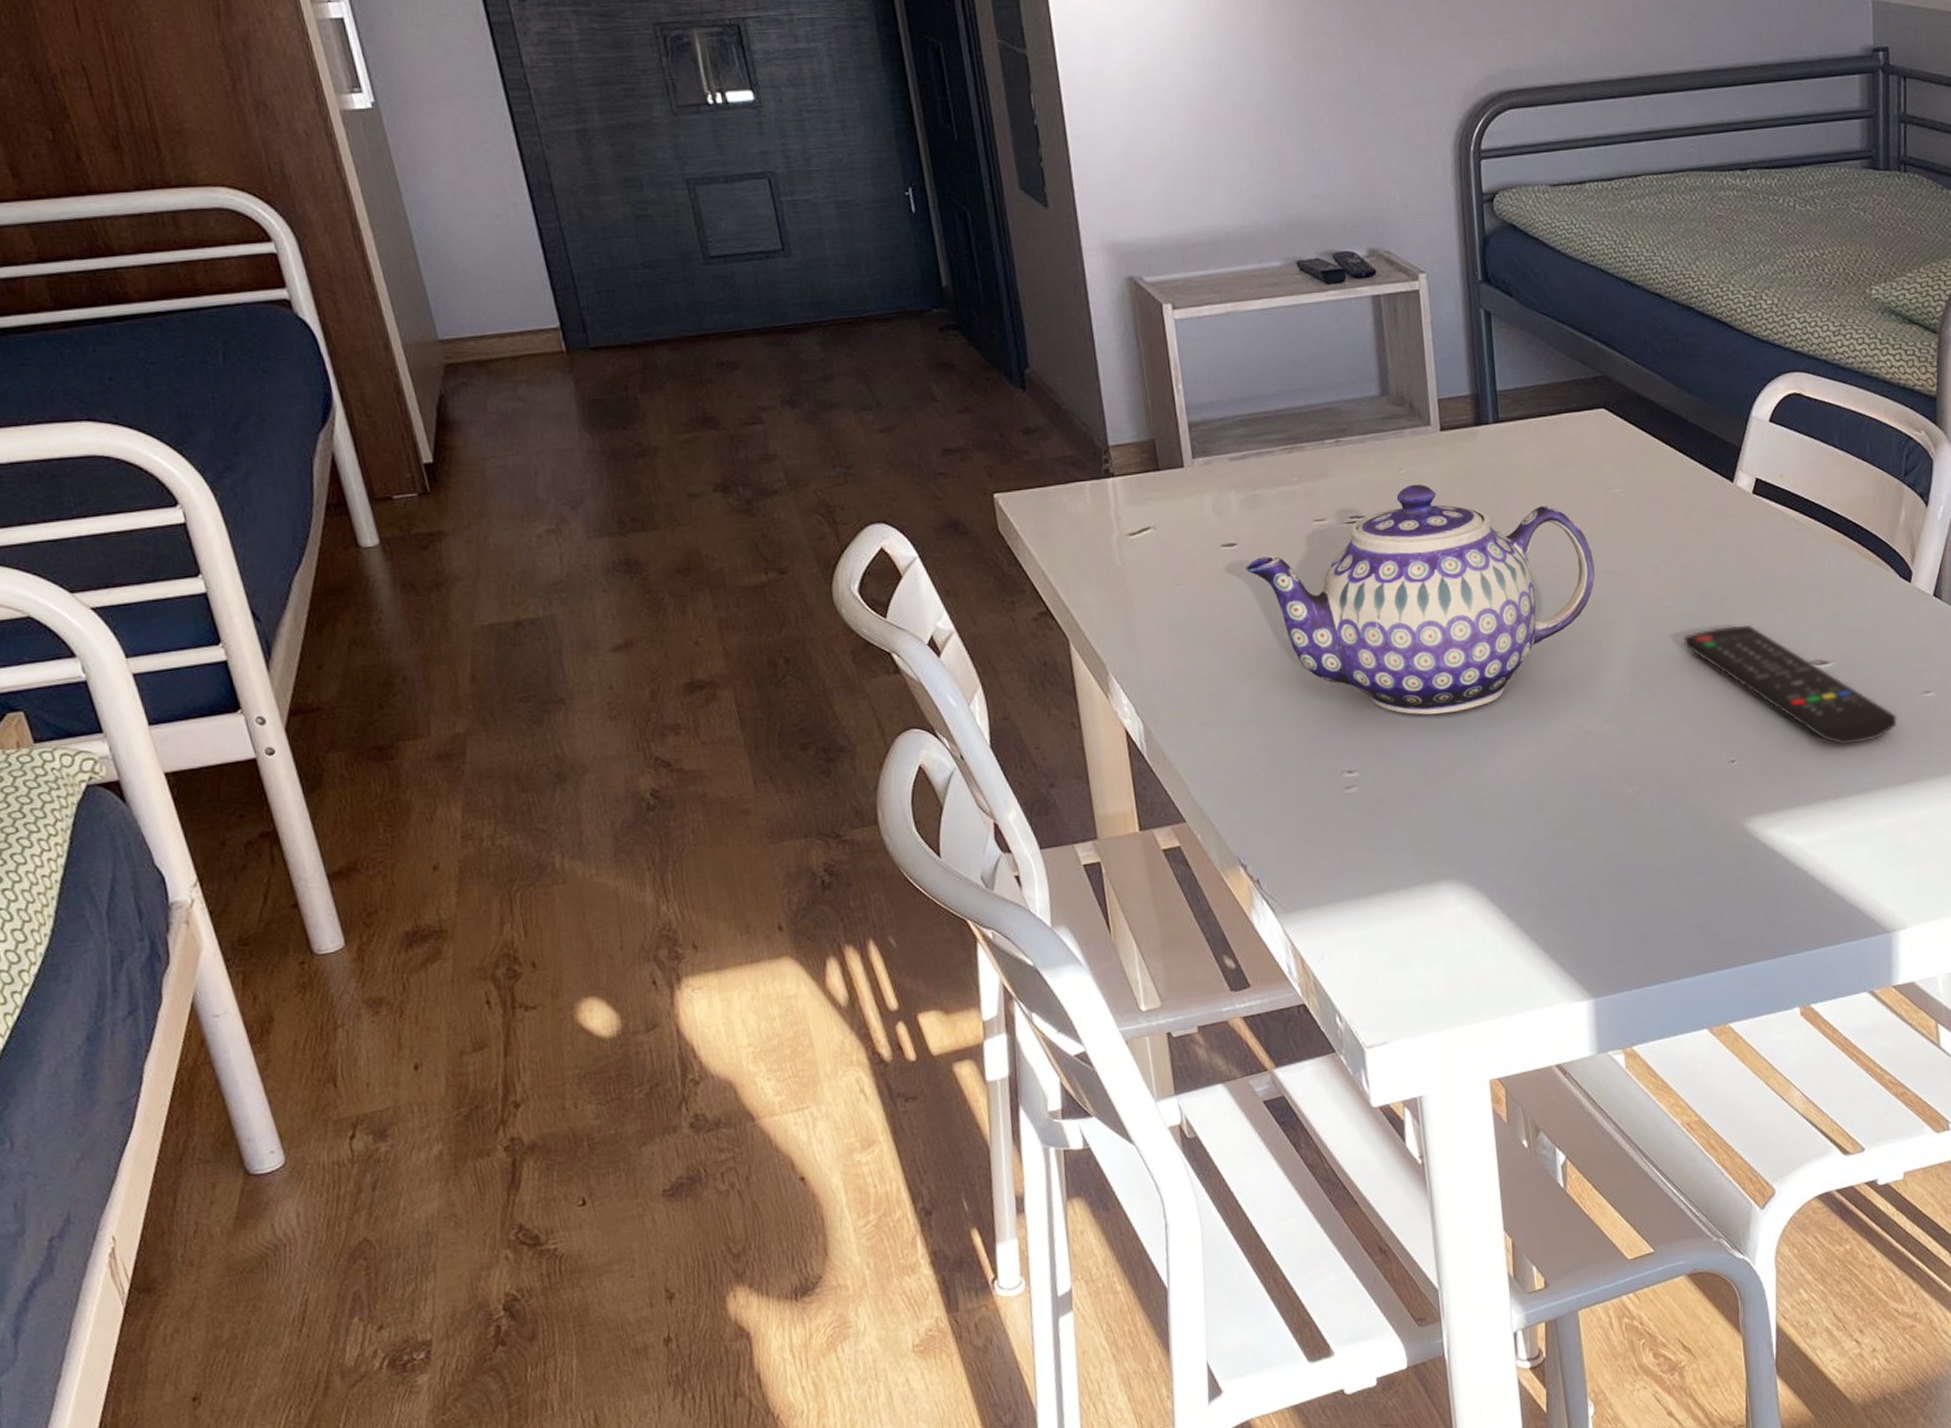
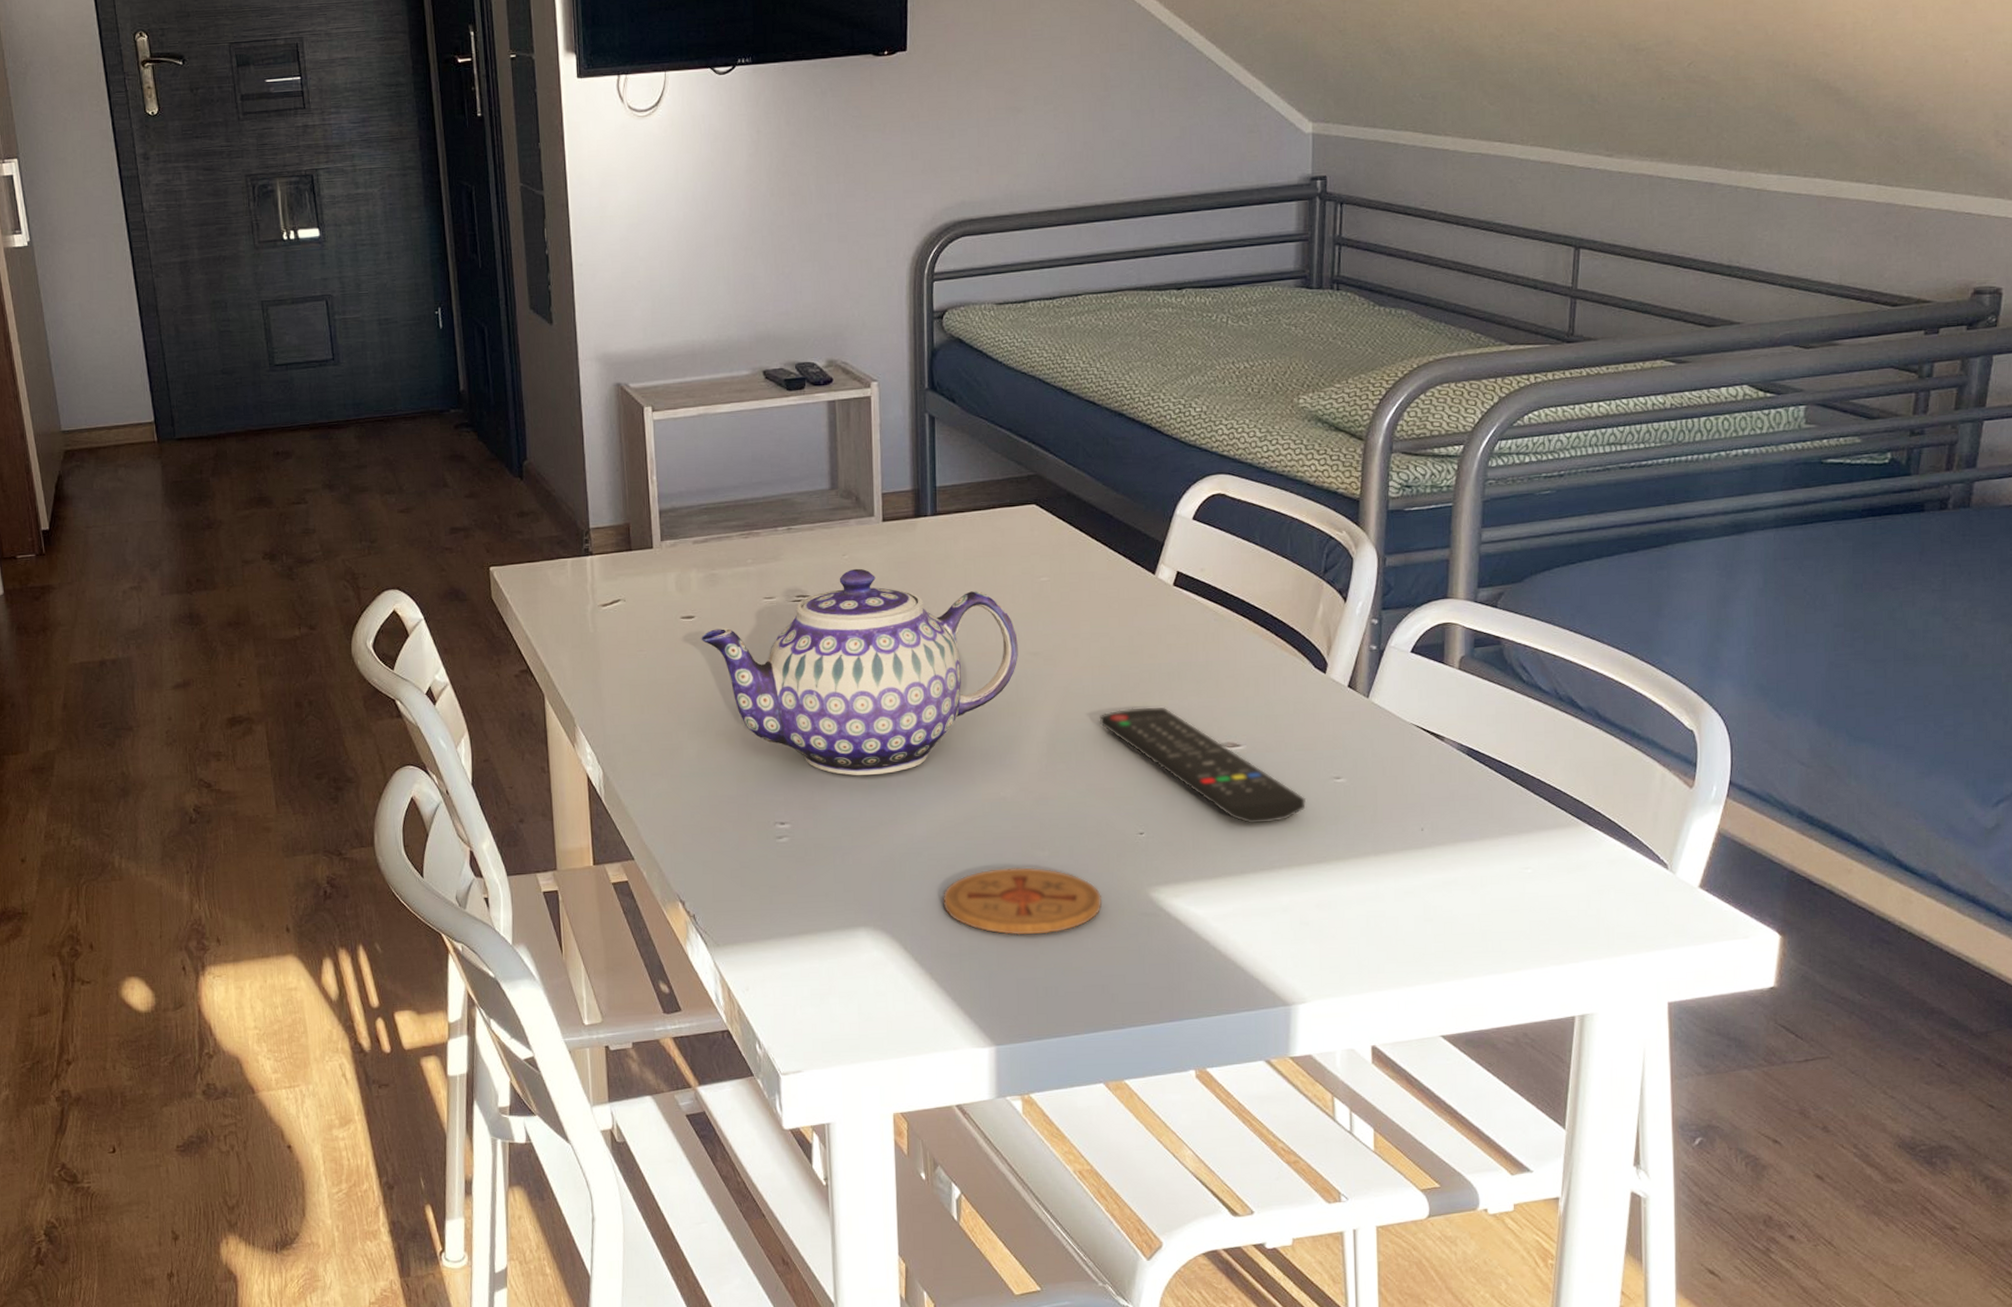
coaster: none [1529,804,1696,879] -> present [943,867,1102,935]

